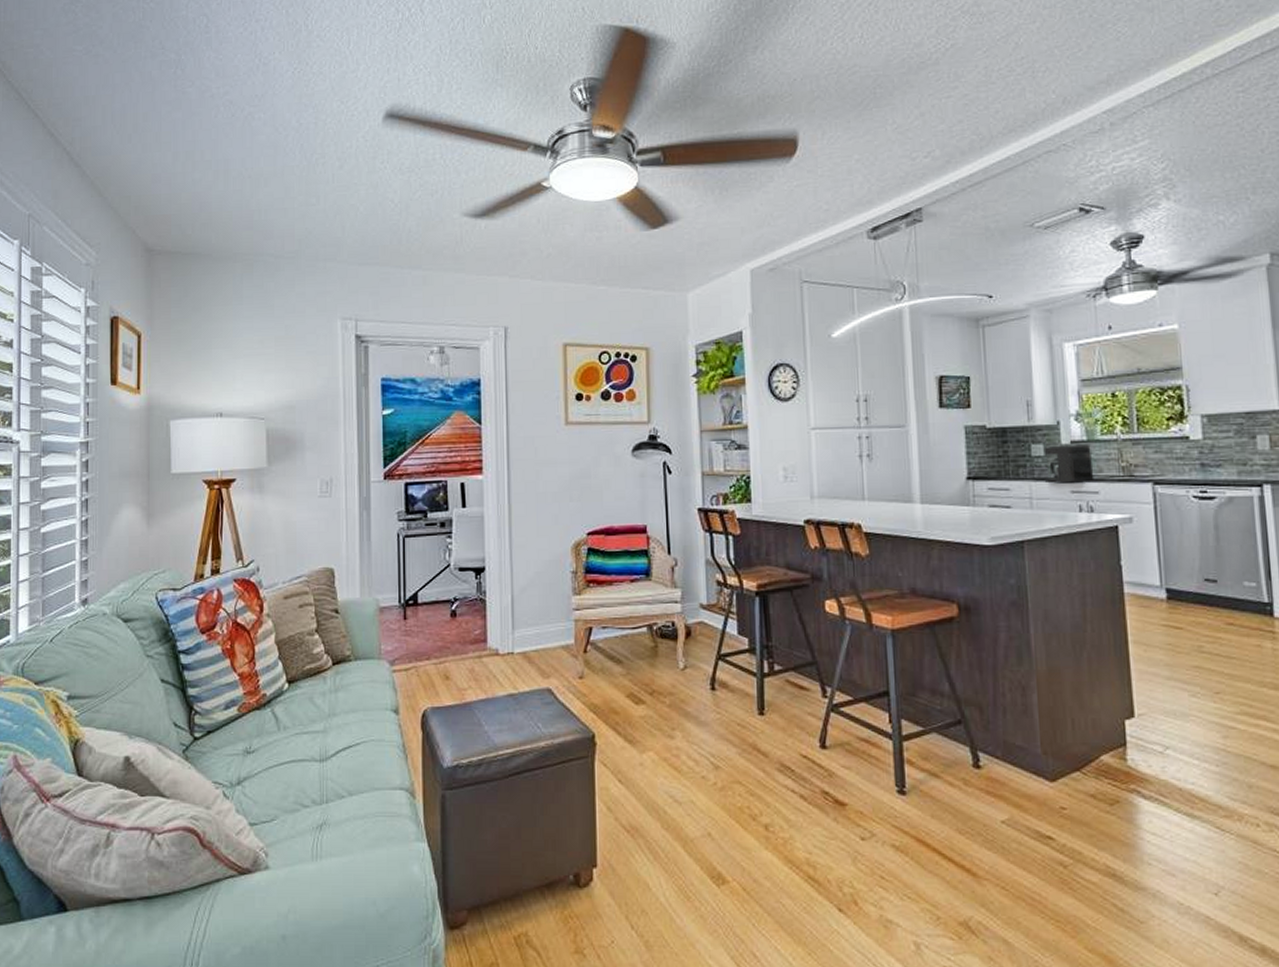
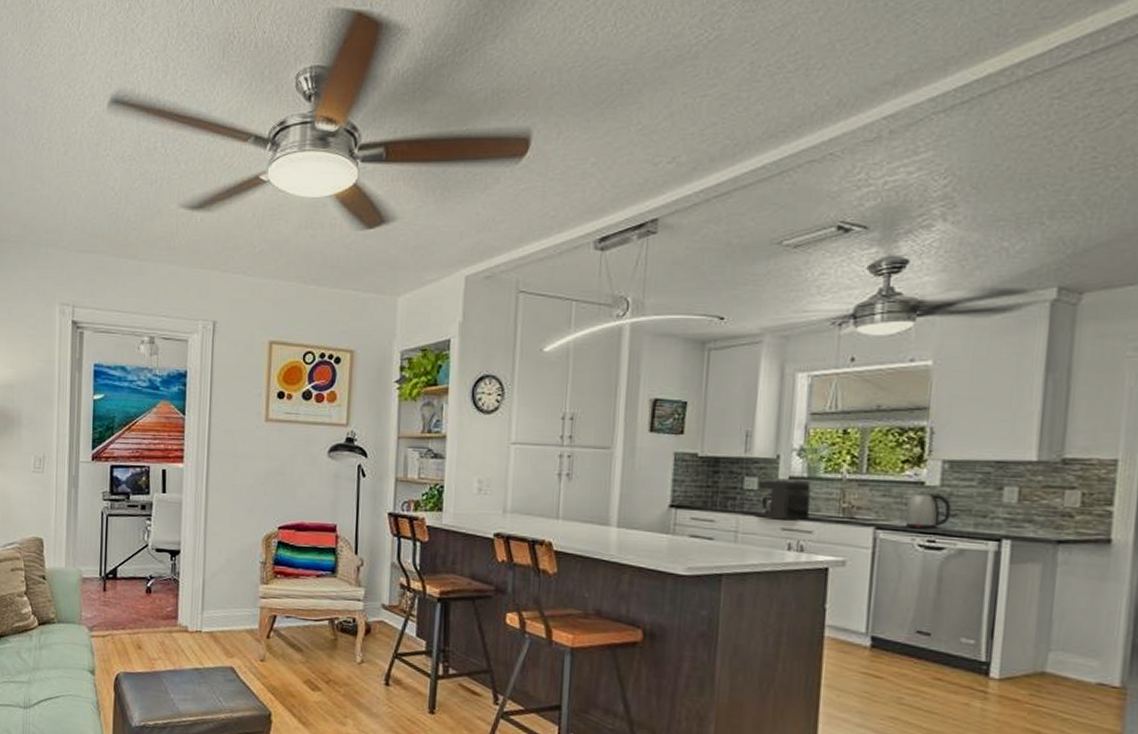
kettle: none [1175,445,1217,481] -> present [905,491,952,530]

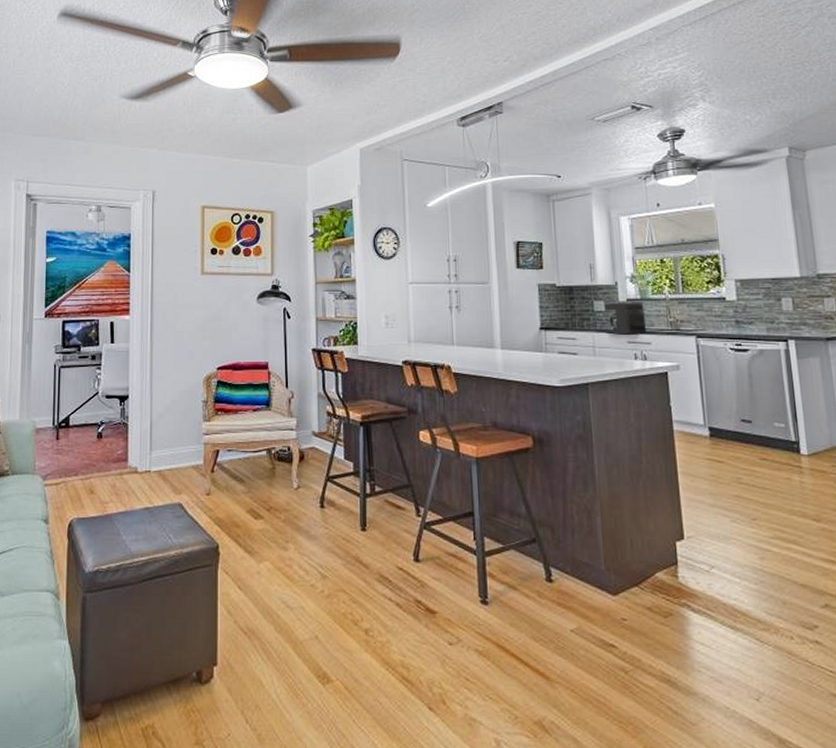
kettle: present [905,491,952,530] -> none [714,305,749,336]

